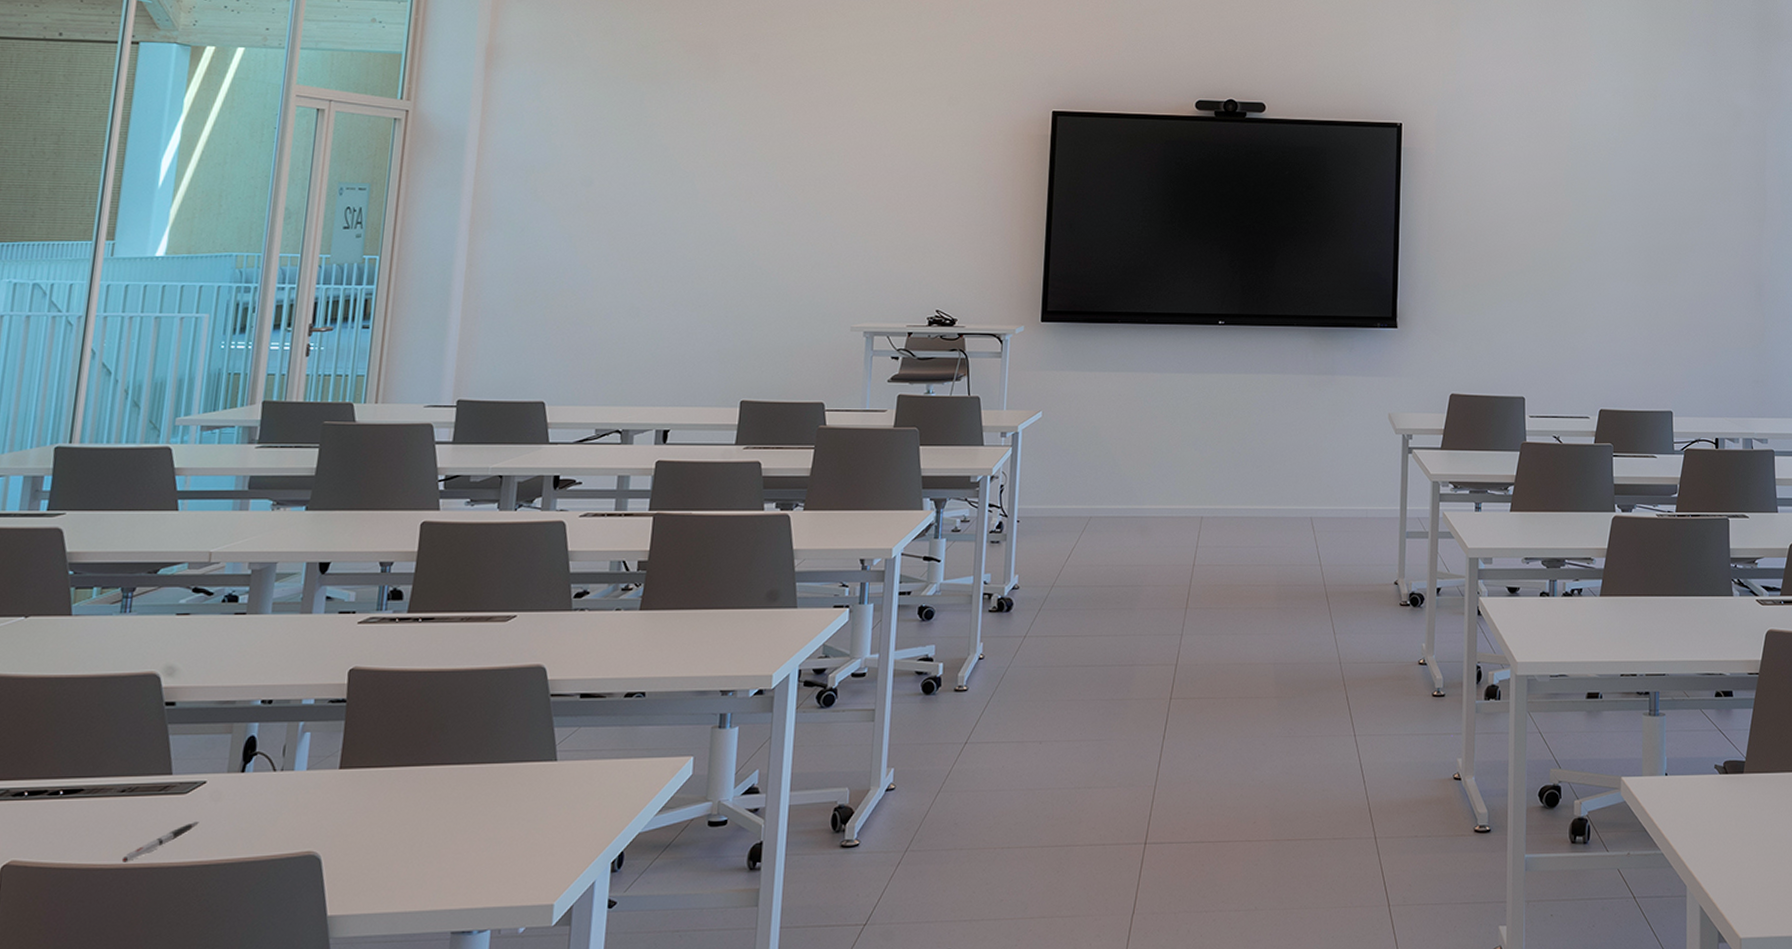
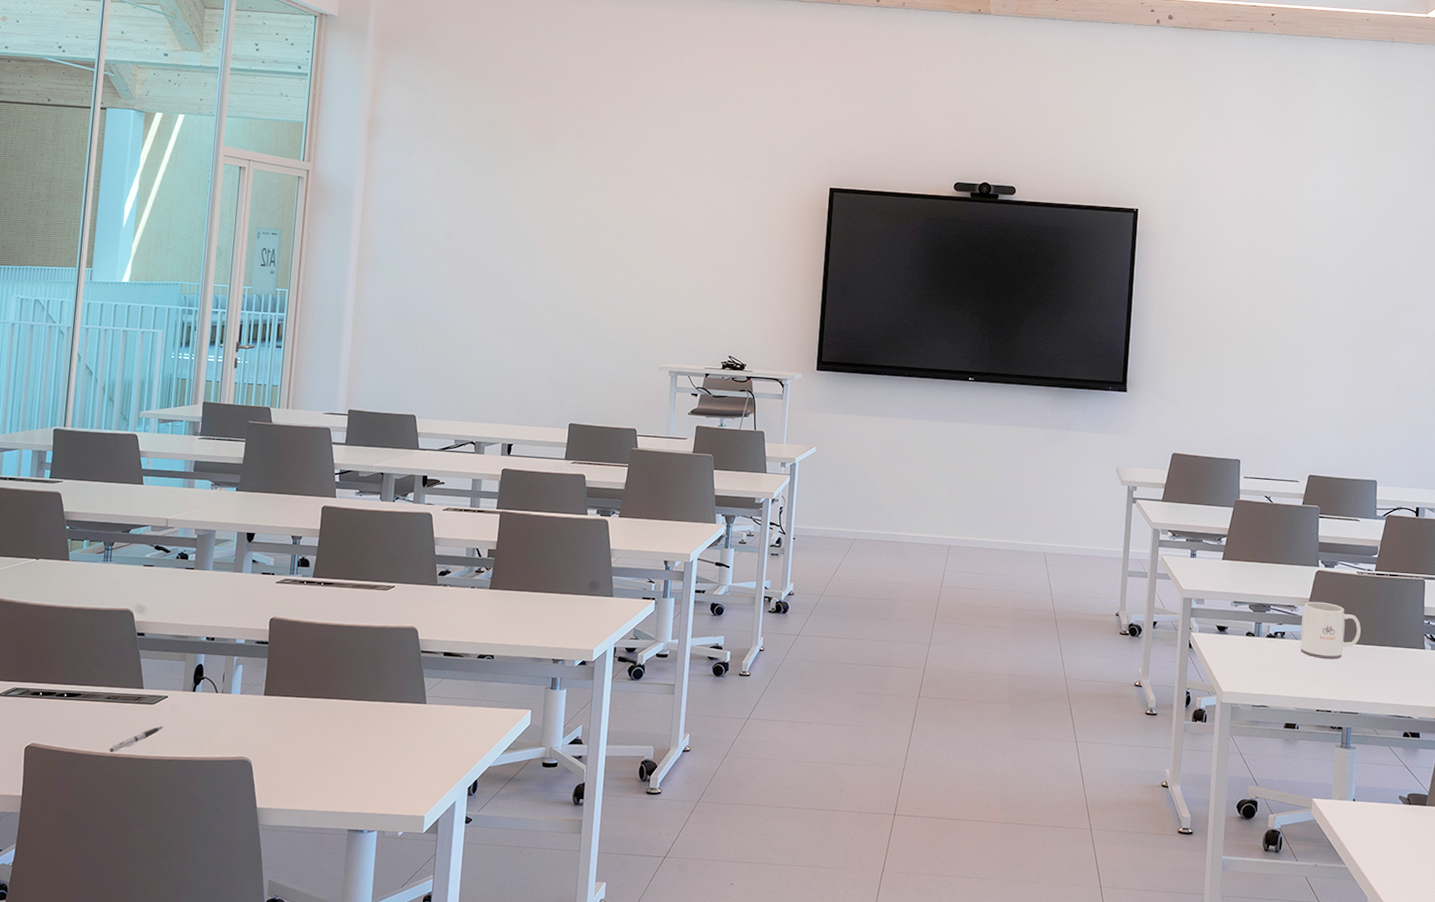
mug: none [1599,551,1664,615] -> present [1300,601,1361,659]

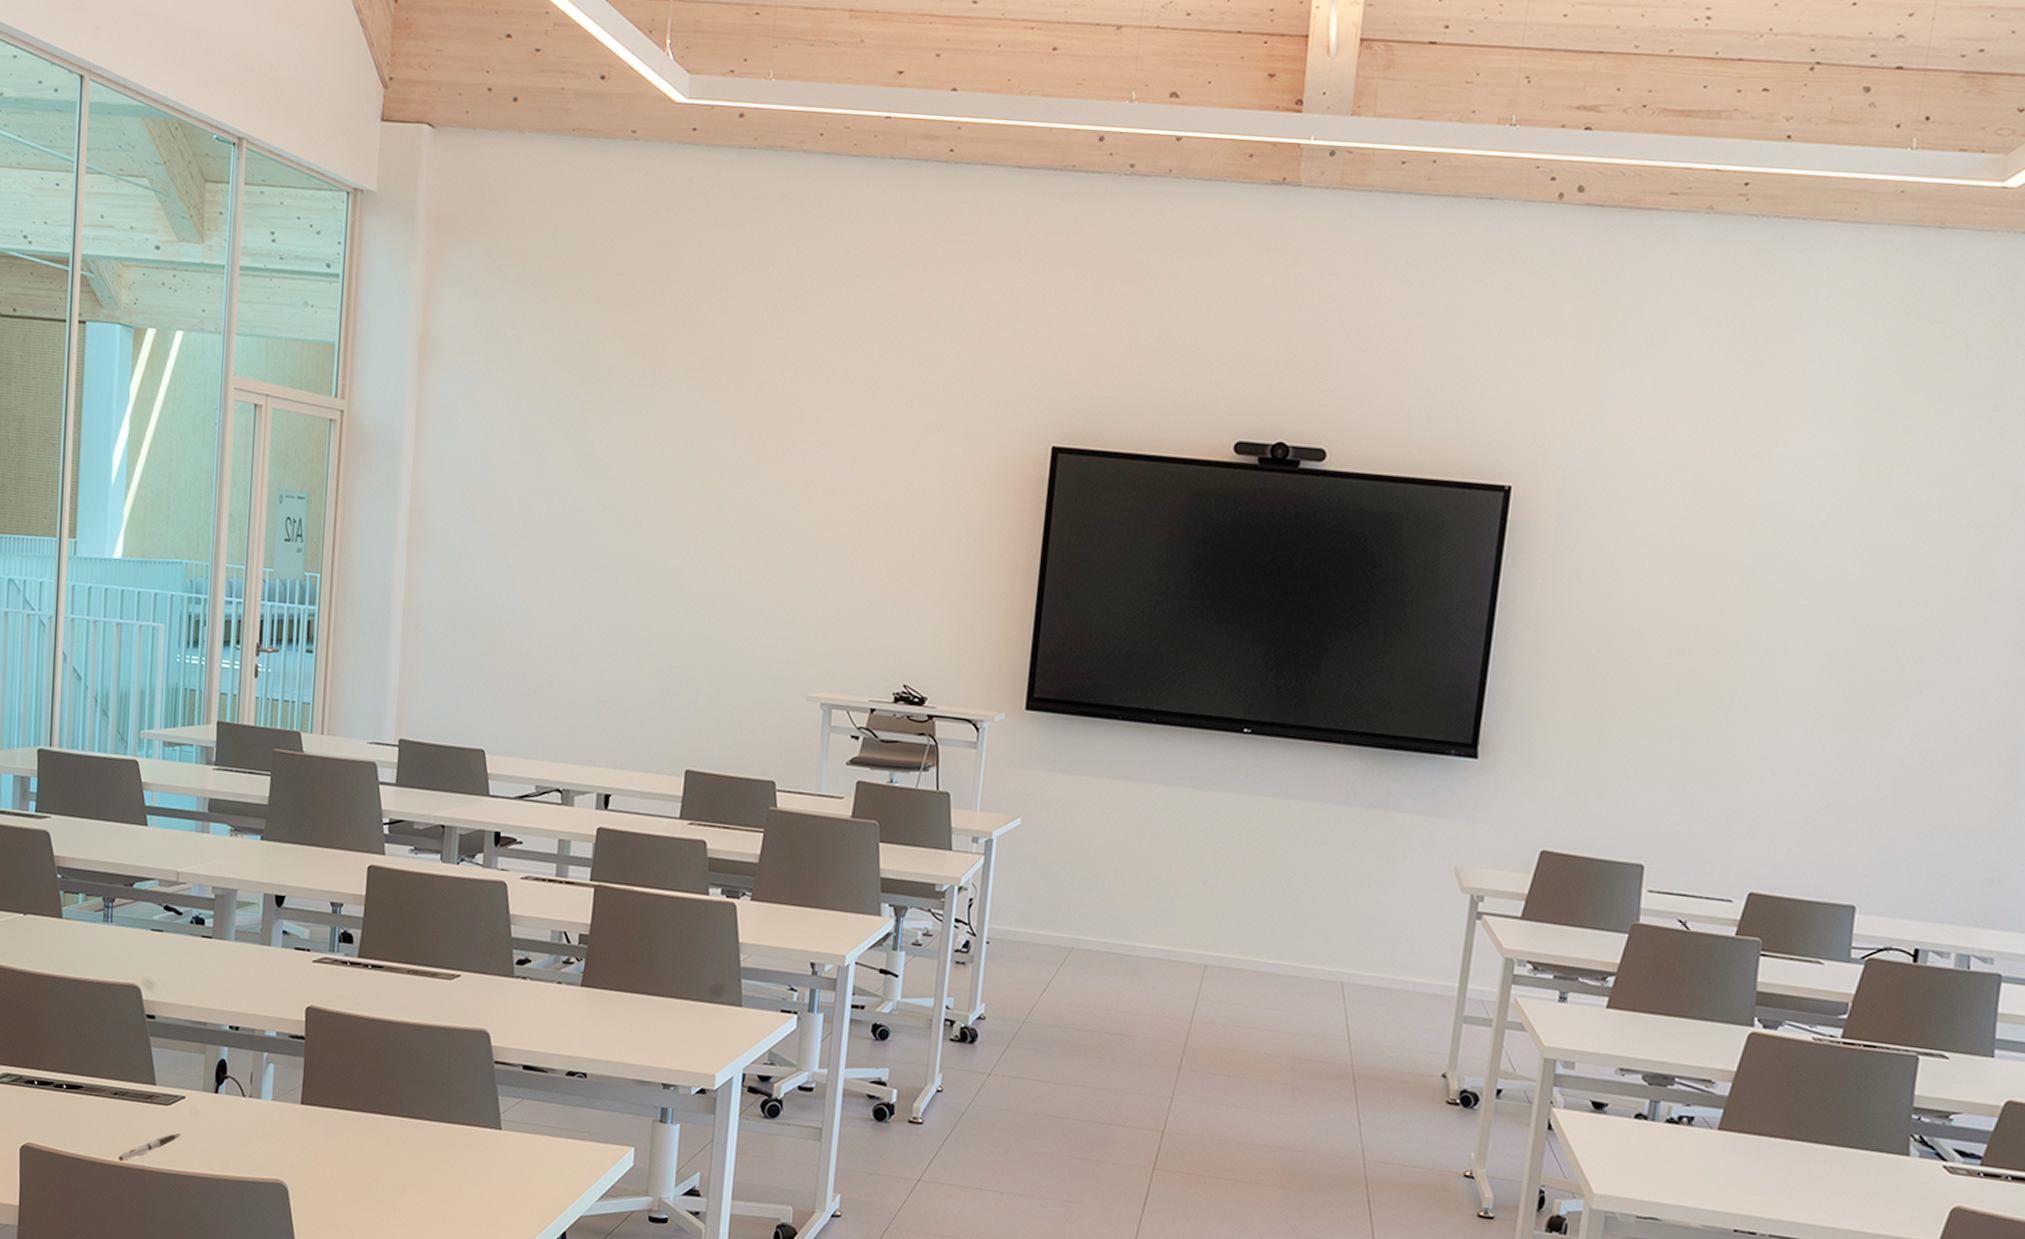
mug: present [1300,601,1361,659] -> none [1715,1076,1813,1161]

